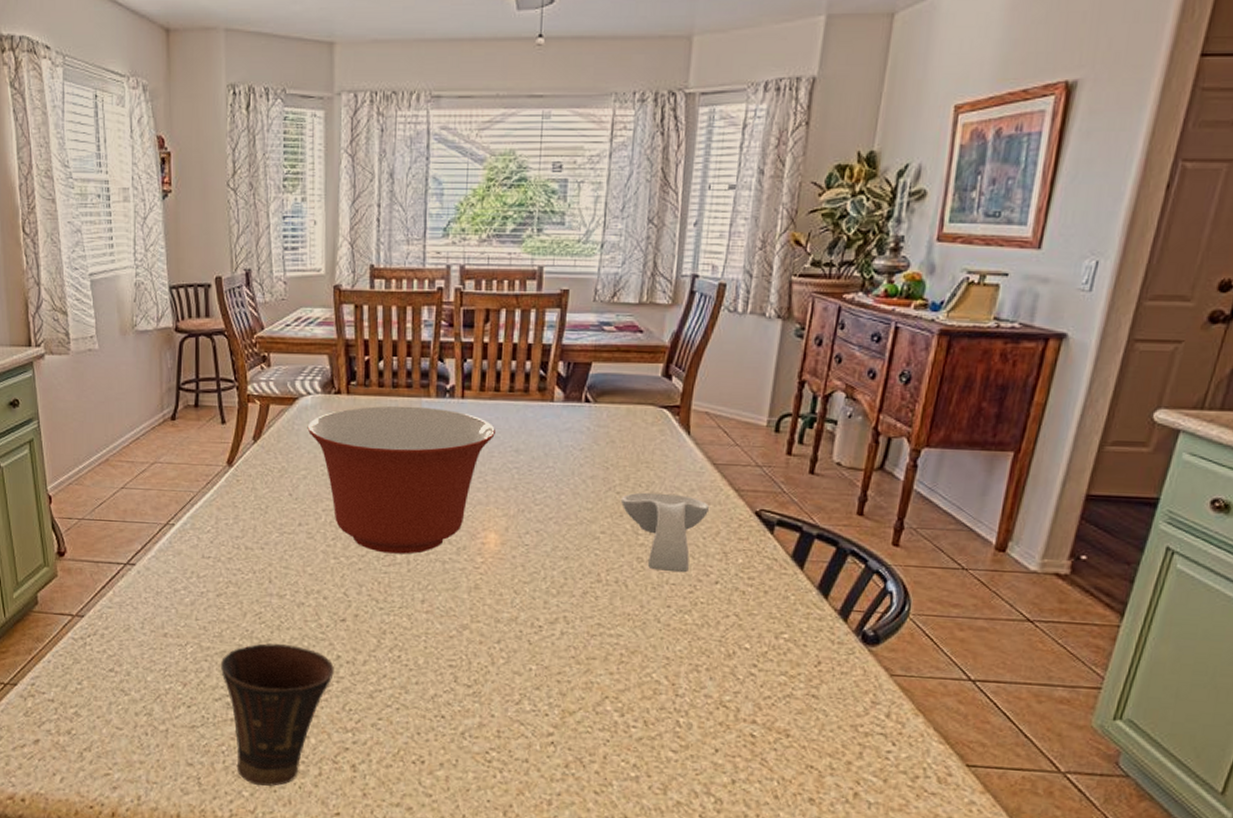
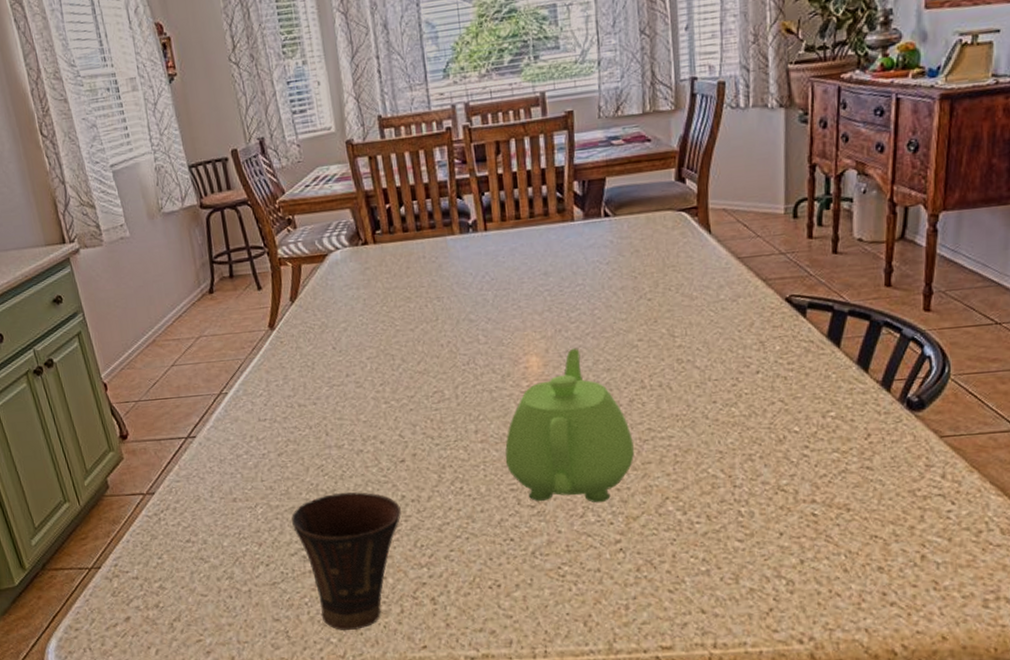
mixing bowl: present [307,405,495,554] -> none [340,244,522,391]
teapot: none [448,531,581,693] -> present [505,348,634,503]
spoon rest: present [620,492,710,573] -> none [652,292,741,369]

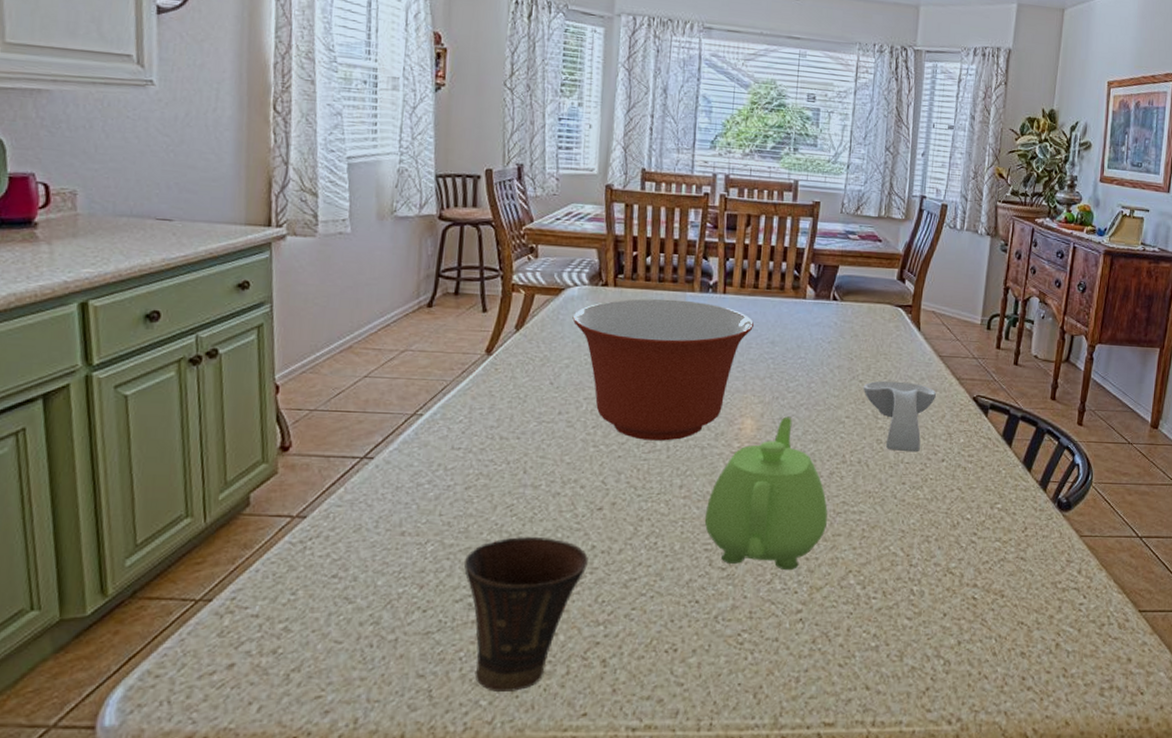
mixing bowl: none [340,244,522,391] -> present [572,298,754,441]
spoon rest: none [652,292,741,369] -> present [863,380,937,453]

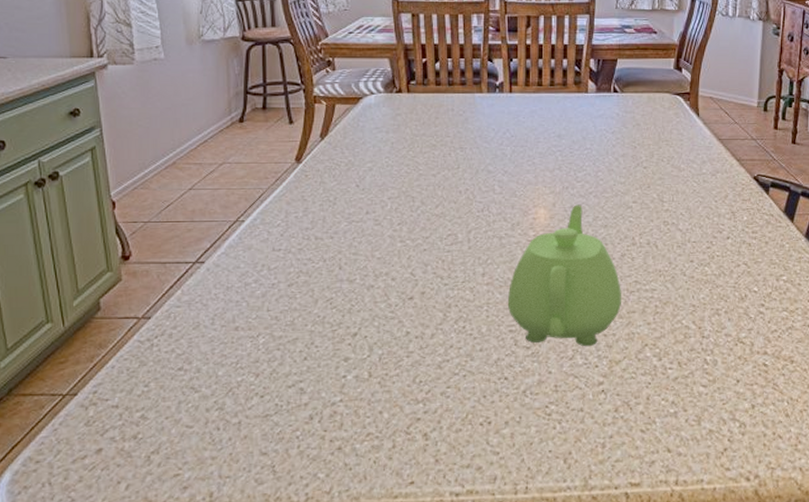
cup: present [464,536,588,692] -> none [294,325,404,465]
mixing bowl: present [572,298,754,441] -> none [371,101,540,234]
spoon rest: present [863,380,937,453] -> none [647,166,719,232]

